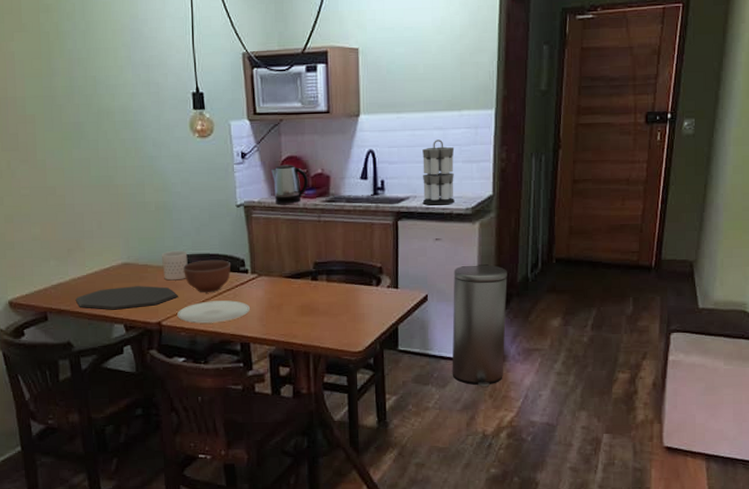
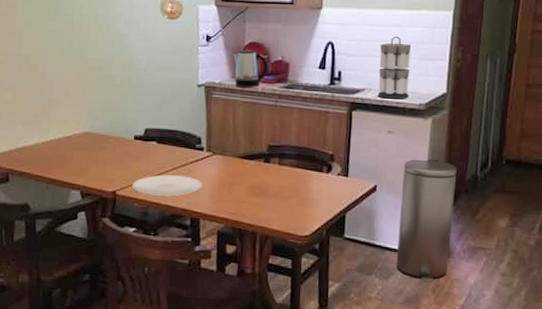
placemat: present [75,286,179,310] -> none [37,154,135,177]
mug: present [162,250,188,281] -> none [122,123,147,153]
bowl: present [182,259,231,292] -> none [141,135,188,166]

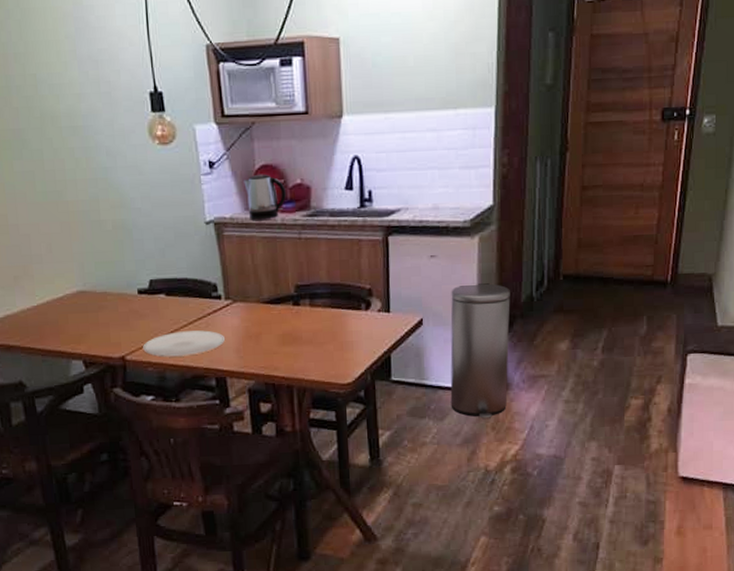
spice rack: present [377,36,412,99] -> none [414,143,452,218]

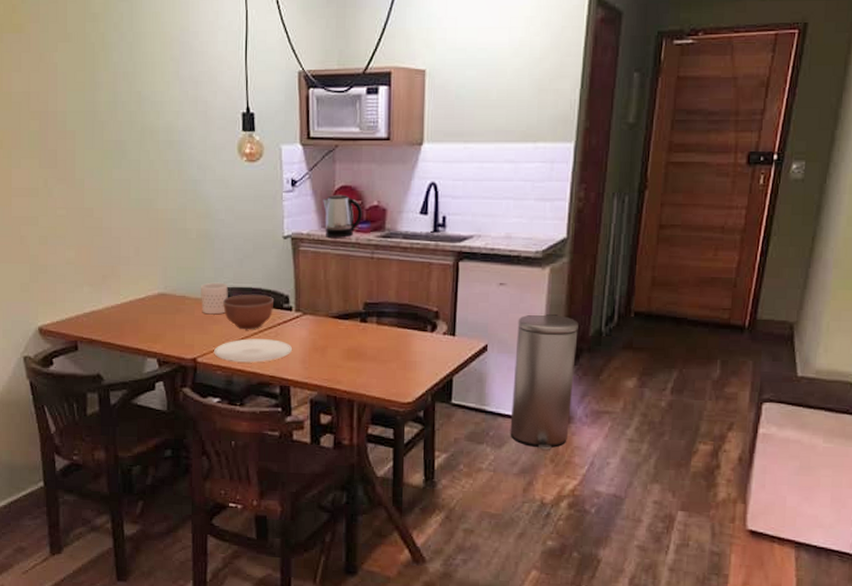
mug: none [122,274,153,310] -> present [201,282,228,315]
bowl: none [146,284,202,322] -> present [222,294,275,329]

